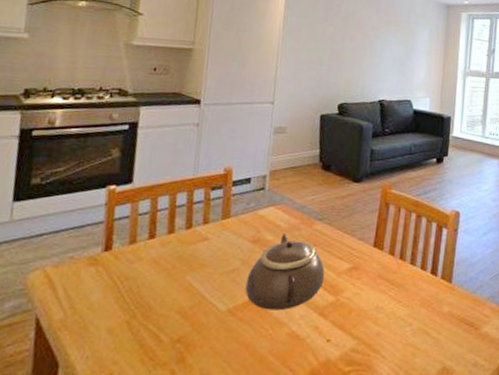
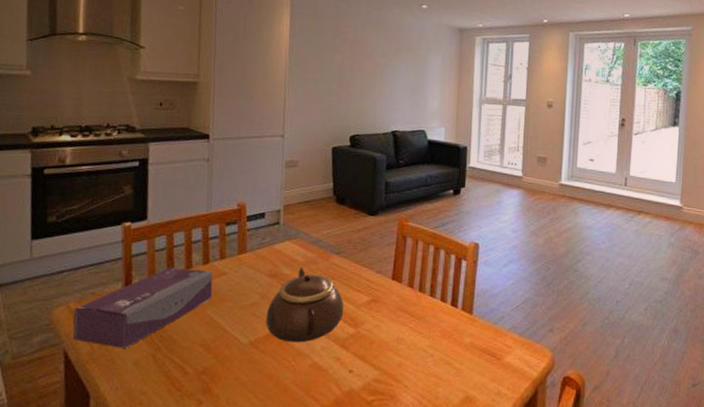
tissue box: none [46,231,195,315] -> present [72,266,213,348]

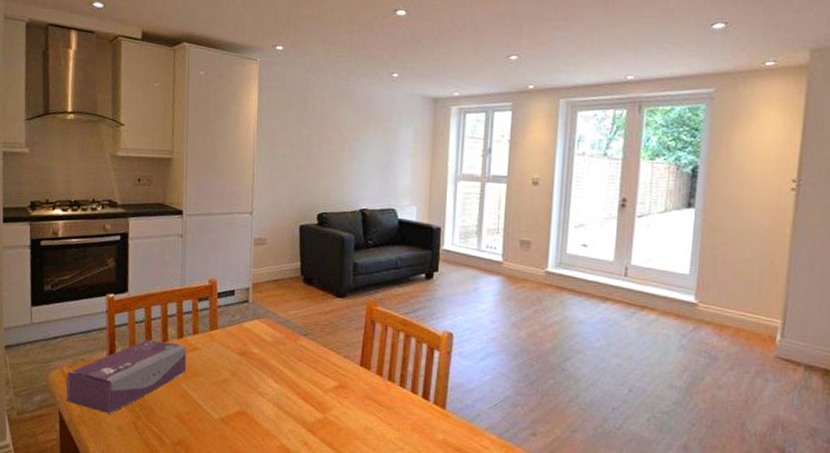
teapot: present [265,267,344,343] -> none [235,347,312,424]

